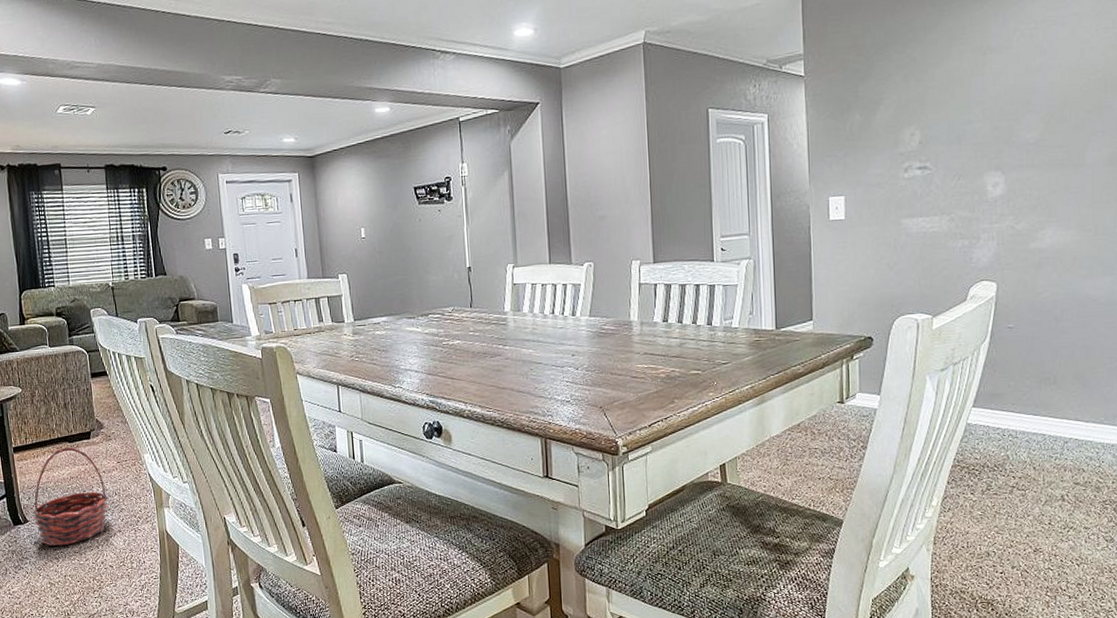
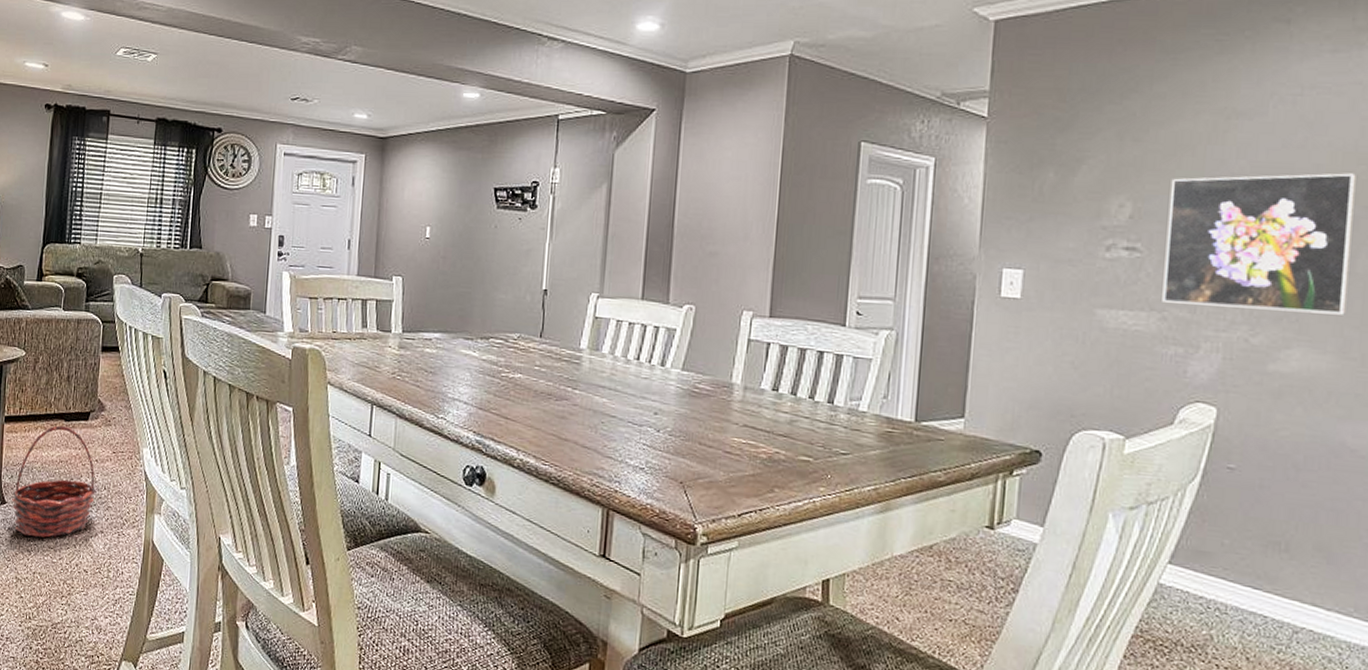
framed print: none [947,86,1081,207] -> present [1162,173,1356,315]

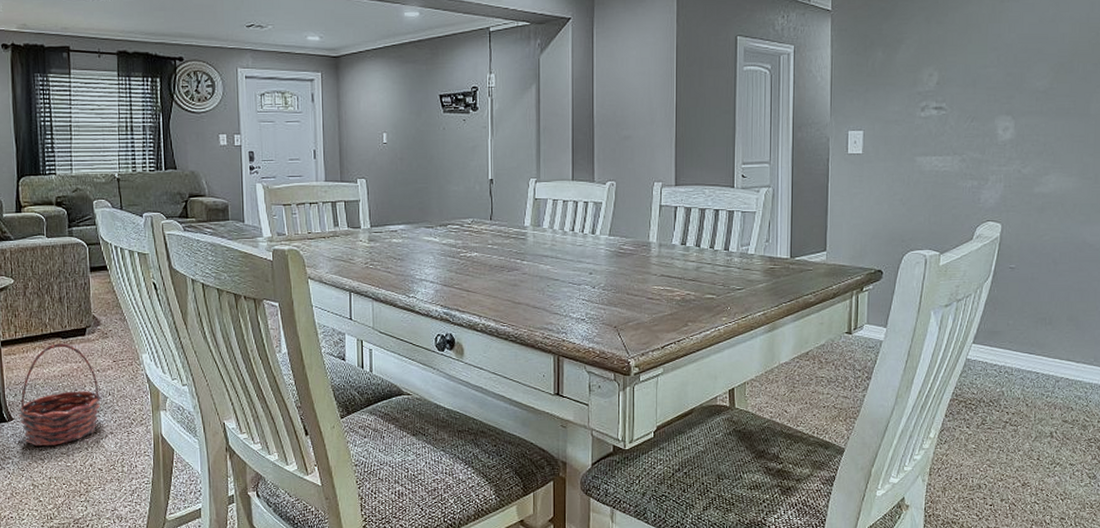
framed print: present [1162,173,1356,315] -> none [962,39,1088,147]

